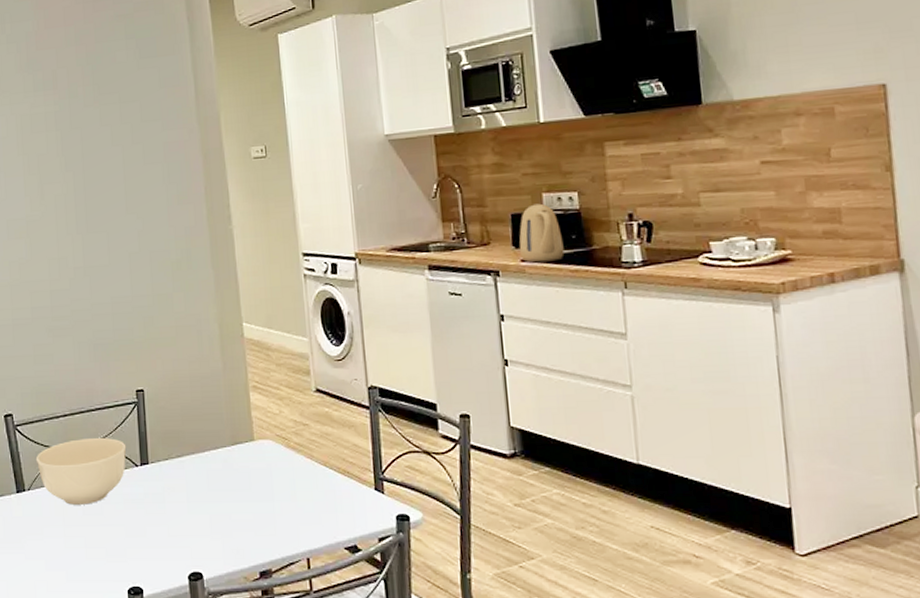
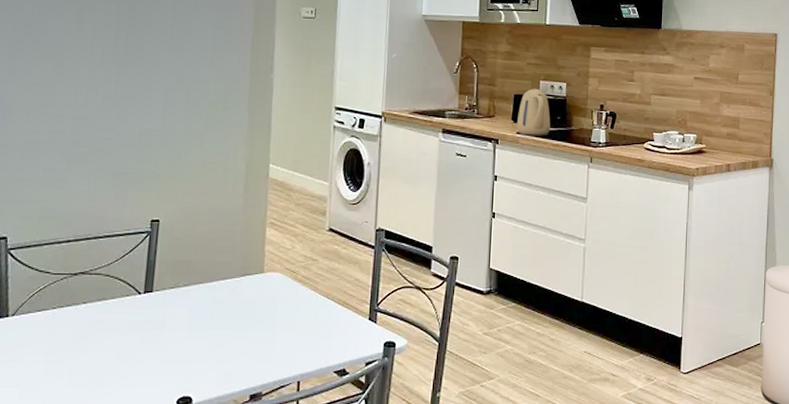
bowl: present [35,437,127,505] -> none [26,264,132,331]

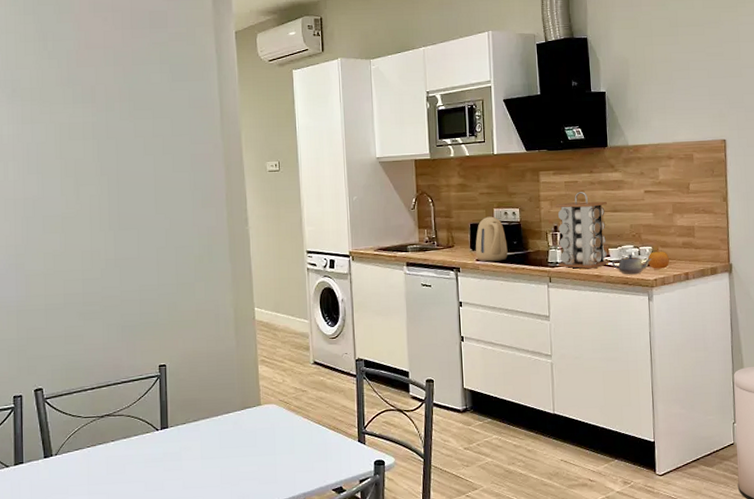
spice rack: none [601,72,657,152] -> present [556,192,610,270]
teapot: none [655,140,696,162] -> present [611,253,652,275]
fruit: none [691,136,712,158] -> present [648,248,669,269]

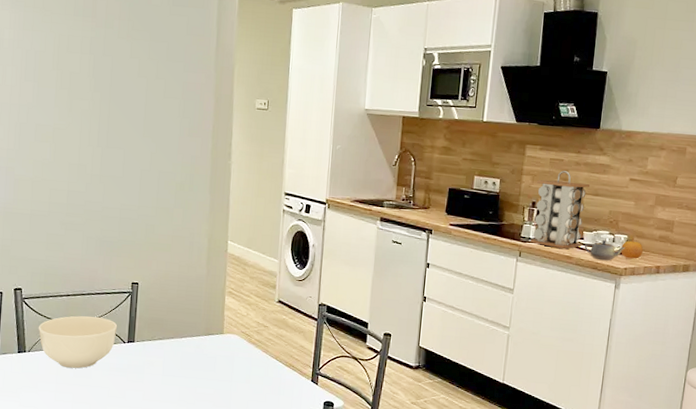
bowl: none [63,406,149,466] -> present [38,315,118,369]
kettle: present [475,216,508,262] -> none [449,183,483,229]

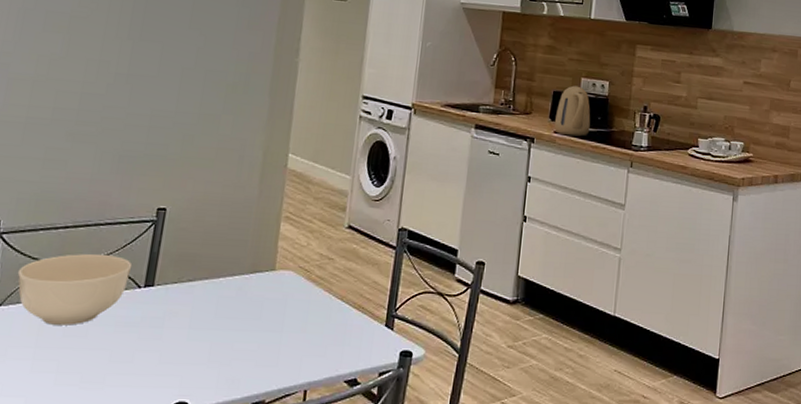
kettle: none [449,183,483,229] -> present [553,85,591,137]
spice rack: present [530,171,591,249] -> none [642,73,704,158]
teapot: present [584,239,626,261] -> none [699,147,743,171]
fruit: present [621,237,643,259] -> none [737,144,760,168]

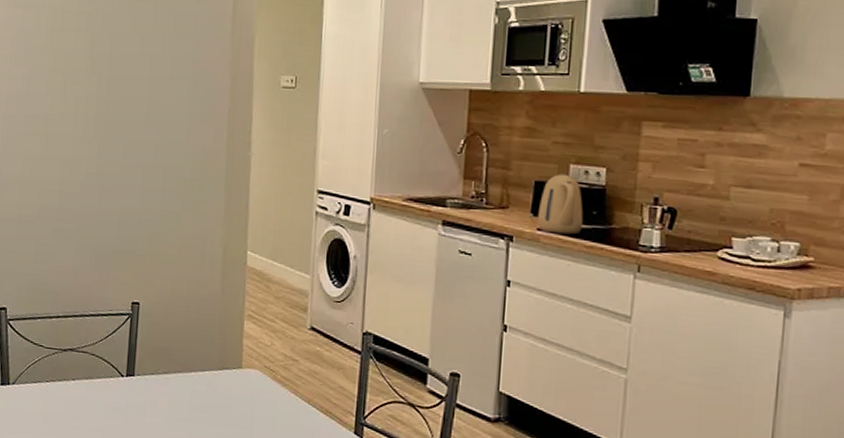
bowl: present [17,253,133,326] -> none [23,341,115,407]

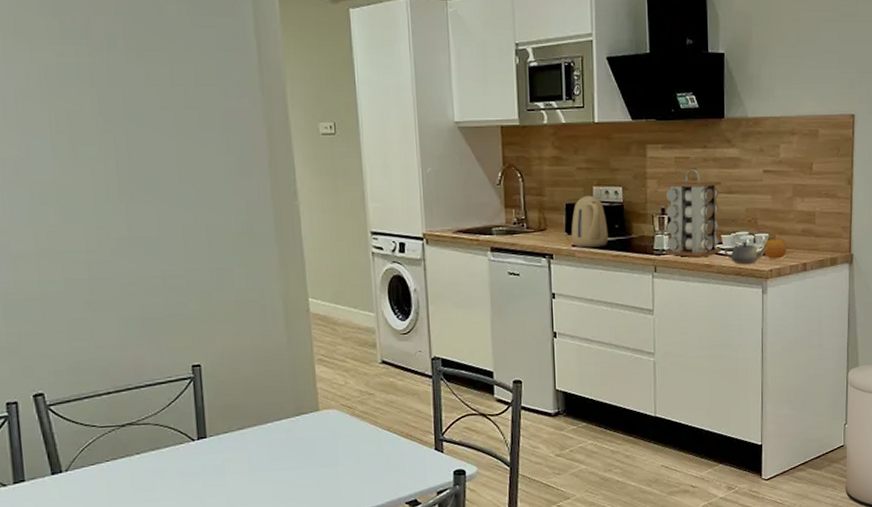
spice rack: none [653,155,740,262] -> present [664,169,722,258]
teapot: none [733,248,798,279] -> present [724,241,768,265]
fruit: none [791,245,825,276] -> present [764,235,786,259]

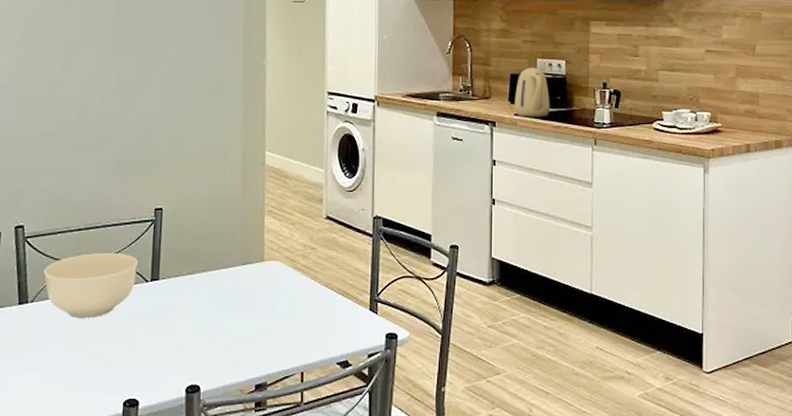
bowl: none [74,413,182,483] -> present [43,252,139,318]
spice rack: present [664,169,722,258] -> none [605,46,664,133]
teapot: present [724,241,768,265] -> none [665,119,710,143]
fruit: present [764,235,786,259] -> none [705,114,729,138]

